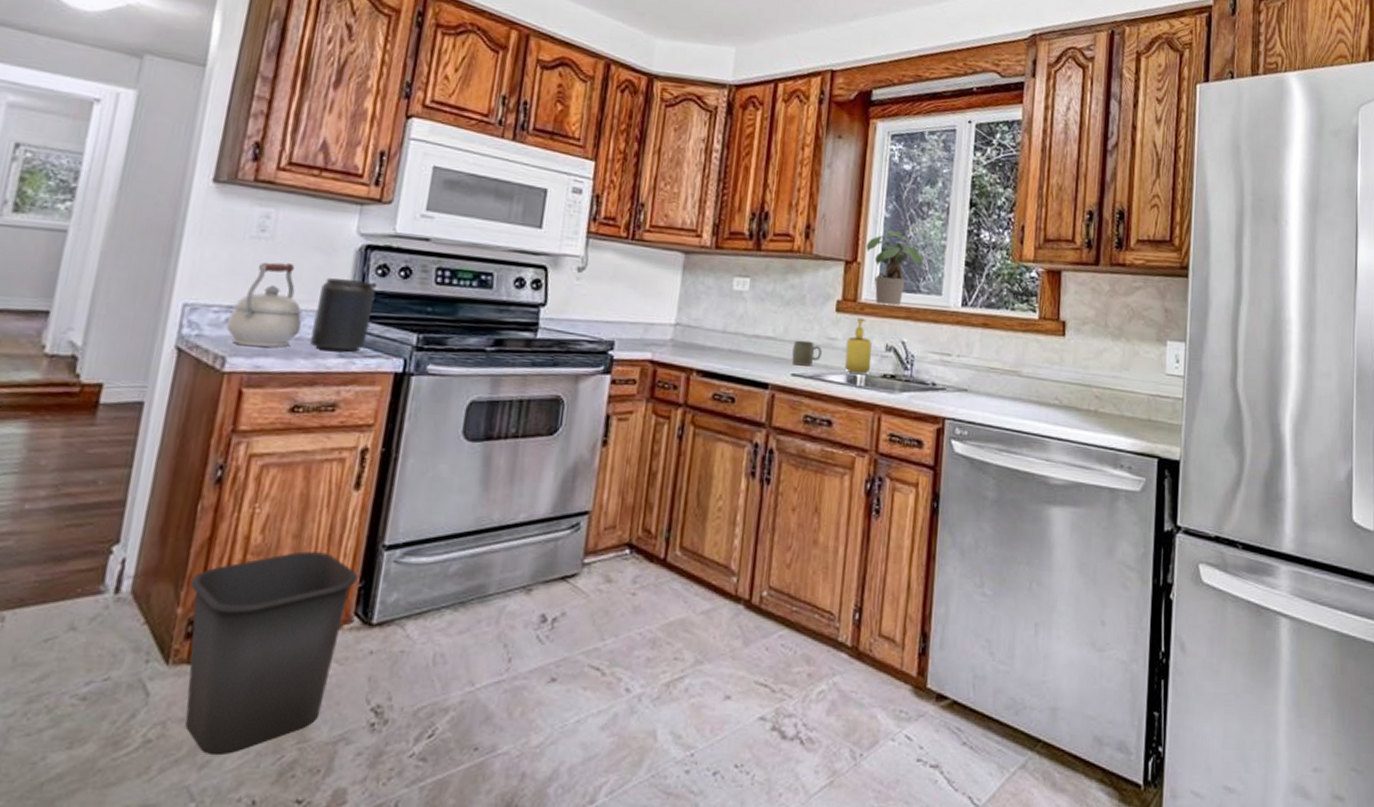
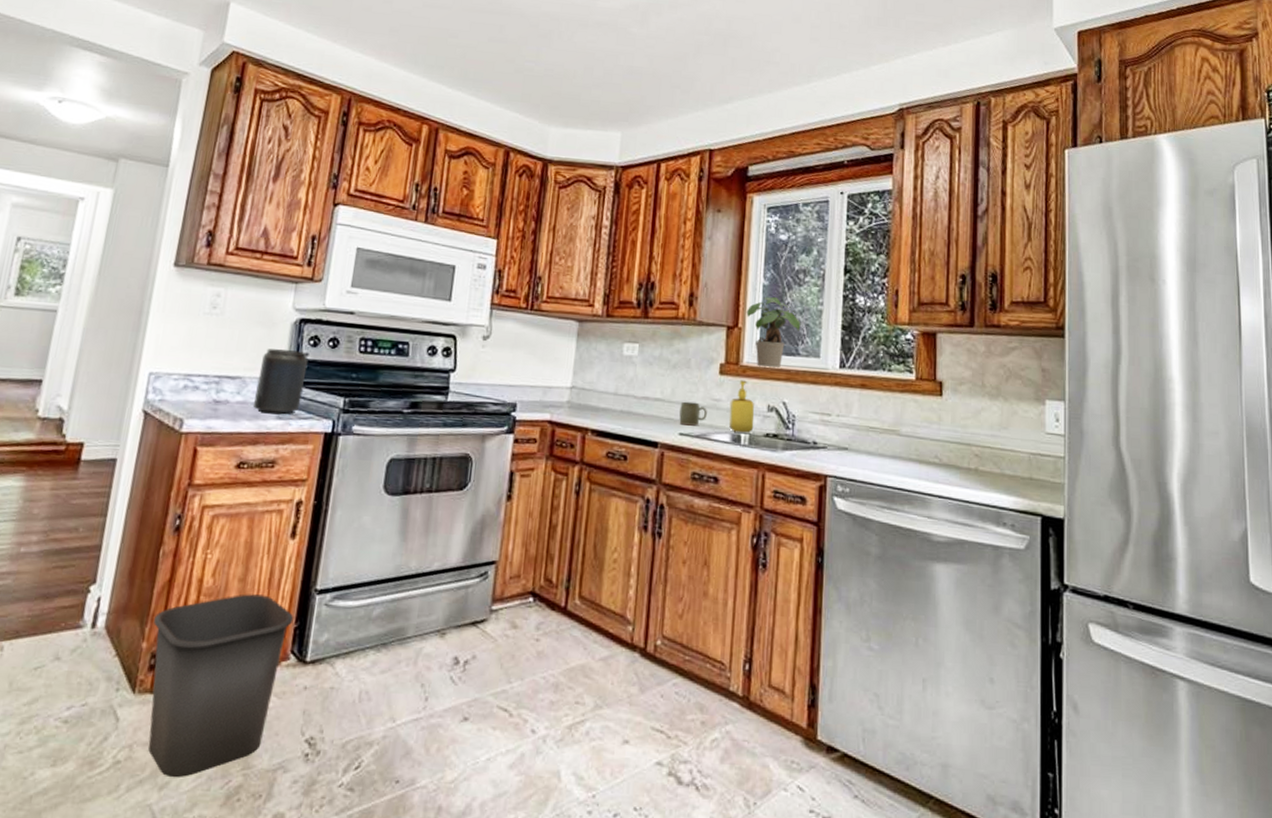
kettle: present [226,262,303,348] -> none [184,335,248,411]

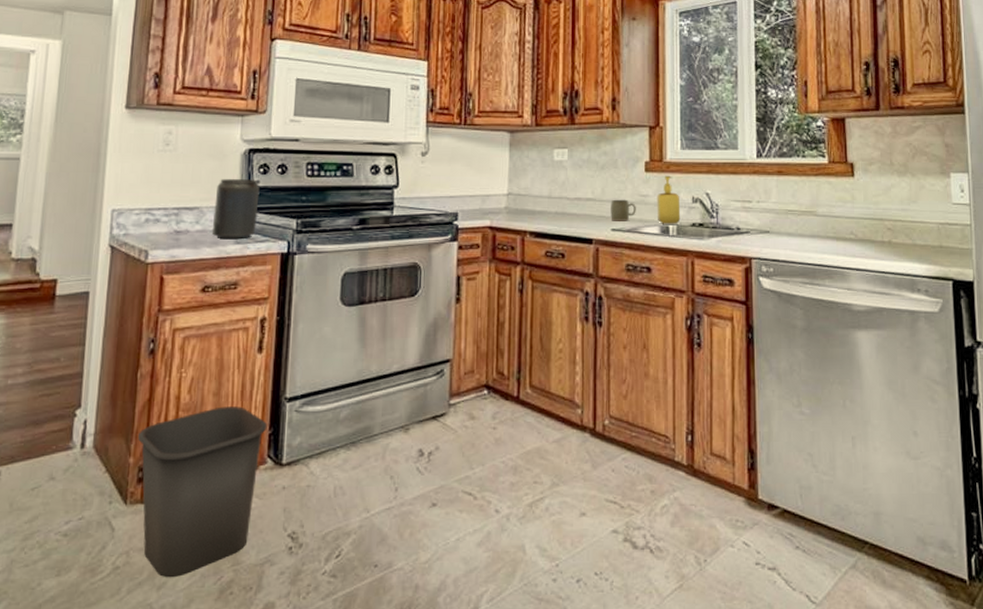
potted plant: present [746,297,801,369] -> none [666,96,718,162]

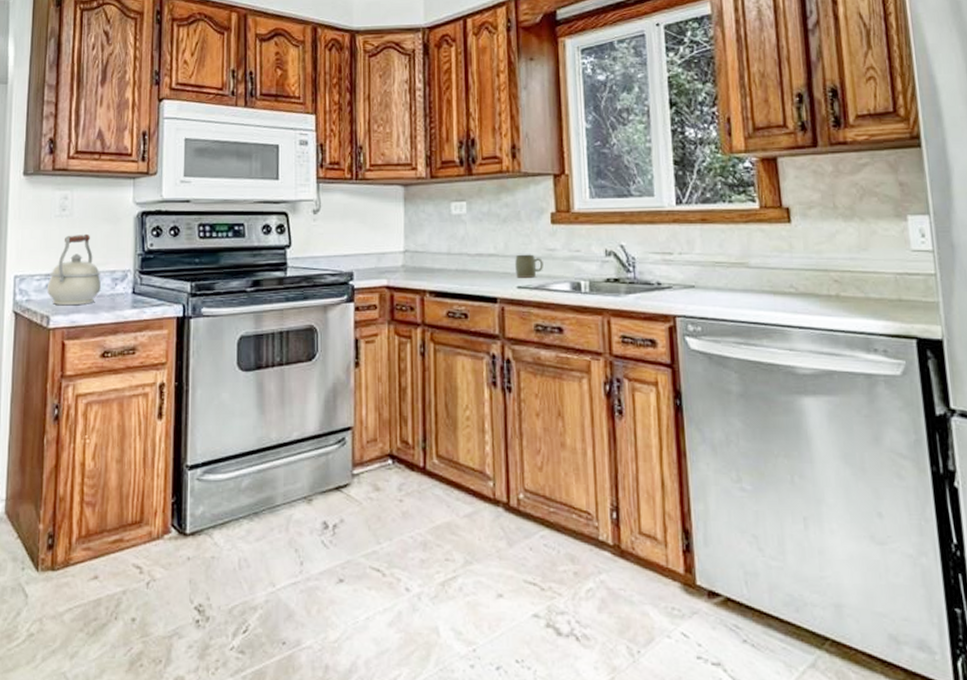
waste bin: present [138,406,268,577] -> none [47,474,170,646]
kettle: none [146,169,205,241] -> present [46,233,102,306]
soda can: present [211,179,260,240] -> none [109,242,154,304]
soap dispenser: present [657,175,681,224] -> none [565,227,593,280]

